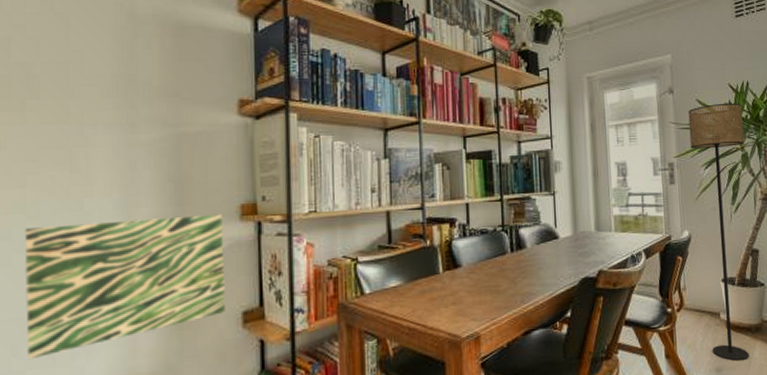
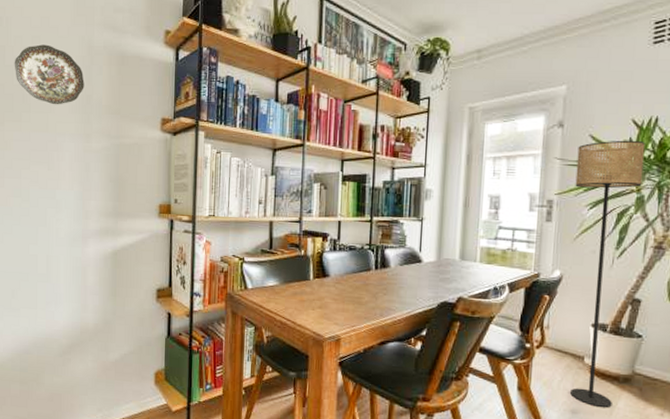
decorative plate: none [11,11,125,88] -> present [14,44,84,105]
wall art: present [26,214,225,360] -> none [20,208,146,302]

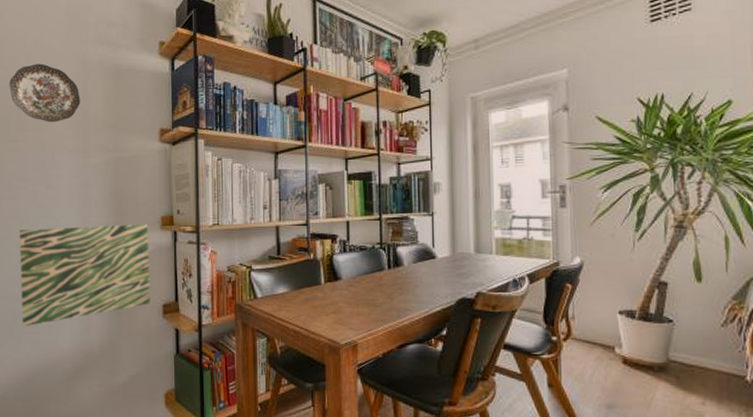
wall art: none [20,208,146,302] -> present [20,224,150,327]
floor lamp: present [570,140,645,408] -> none [585,119,655,401]

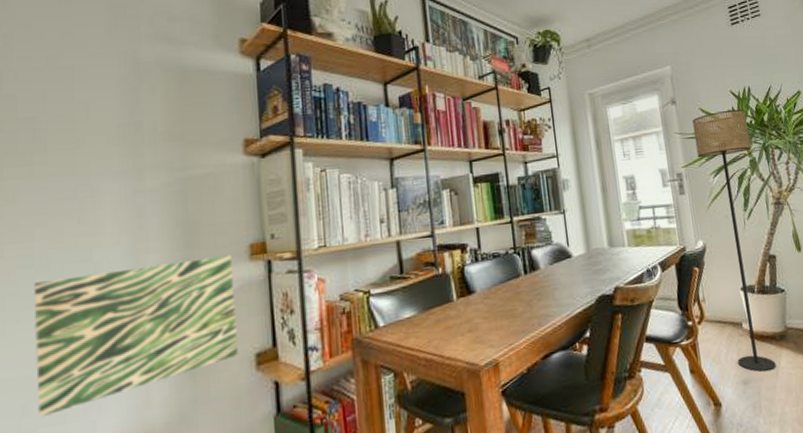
decorative plate: present [9,63,80,123] -> none [17,64,130,139]
floor lamp: none [585,119,655,401] -> present [692,109,776,372]

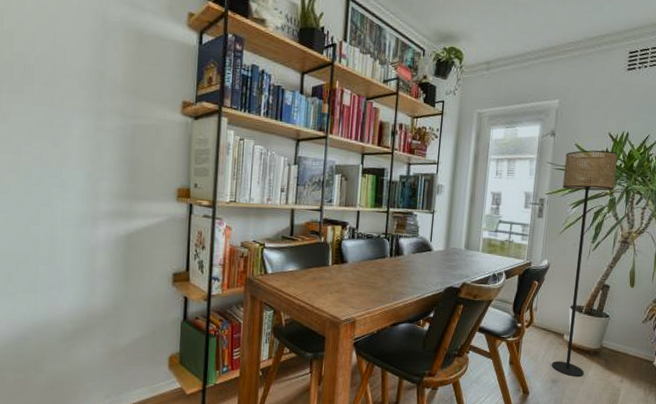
wall art: present [35,255,238,418] -> none [18,186,163,286]

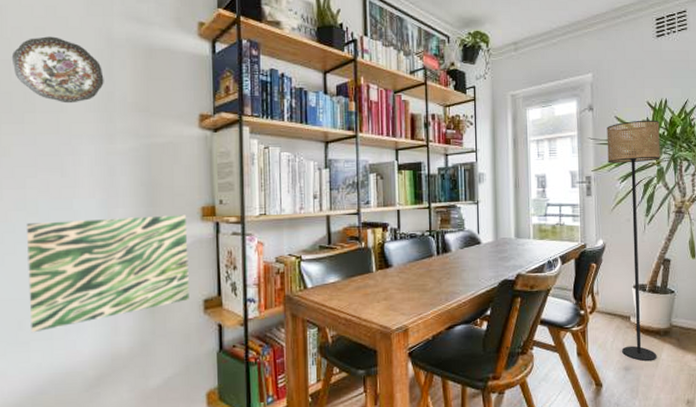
decorative plate: none [14,12,98,79] -> present [11,36,104,104]
wall art: none [18,186,163,286] -> present [27,215,189,333]

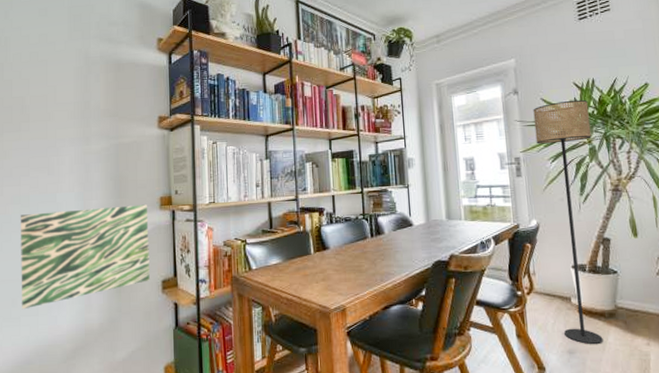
decorative plate: present [11,36,104,104] -> none [12,59,82,113]

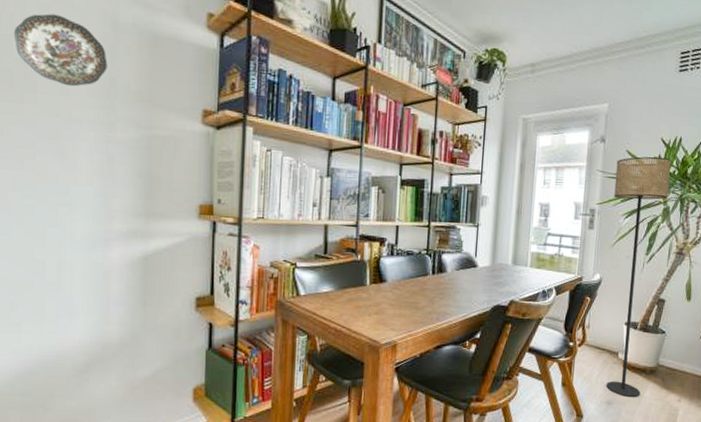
decorative plate: none [12,59,82,113] -> present [13,14,108,87]
wall art: present [21,204,150,310] -> none [22,205,184,315]

